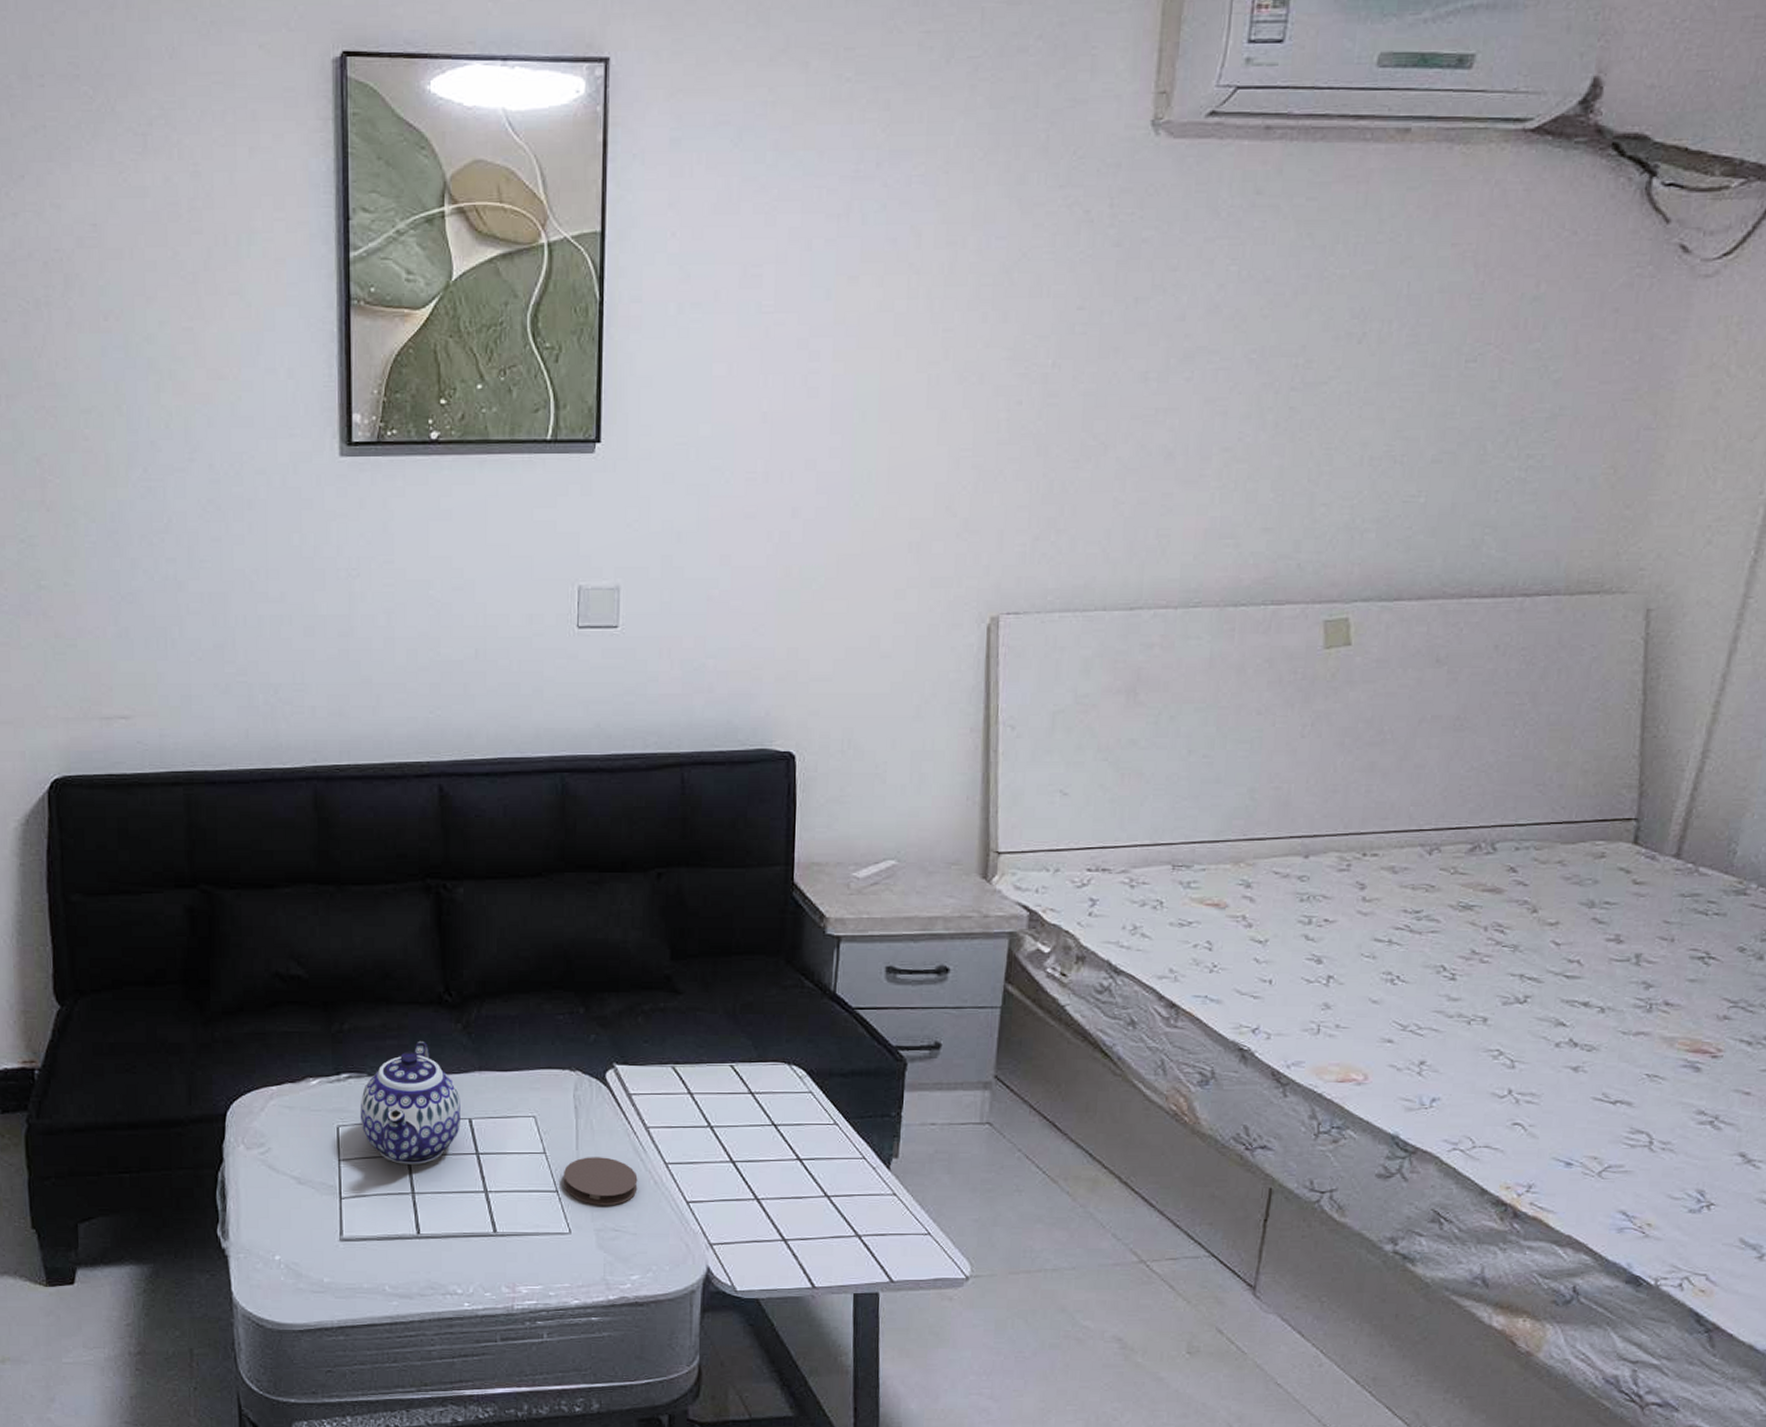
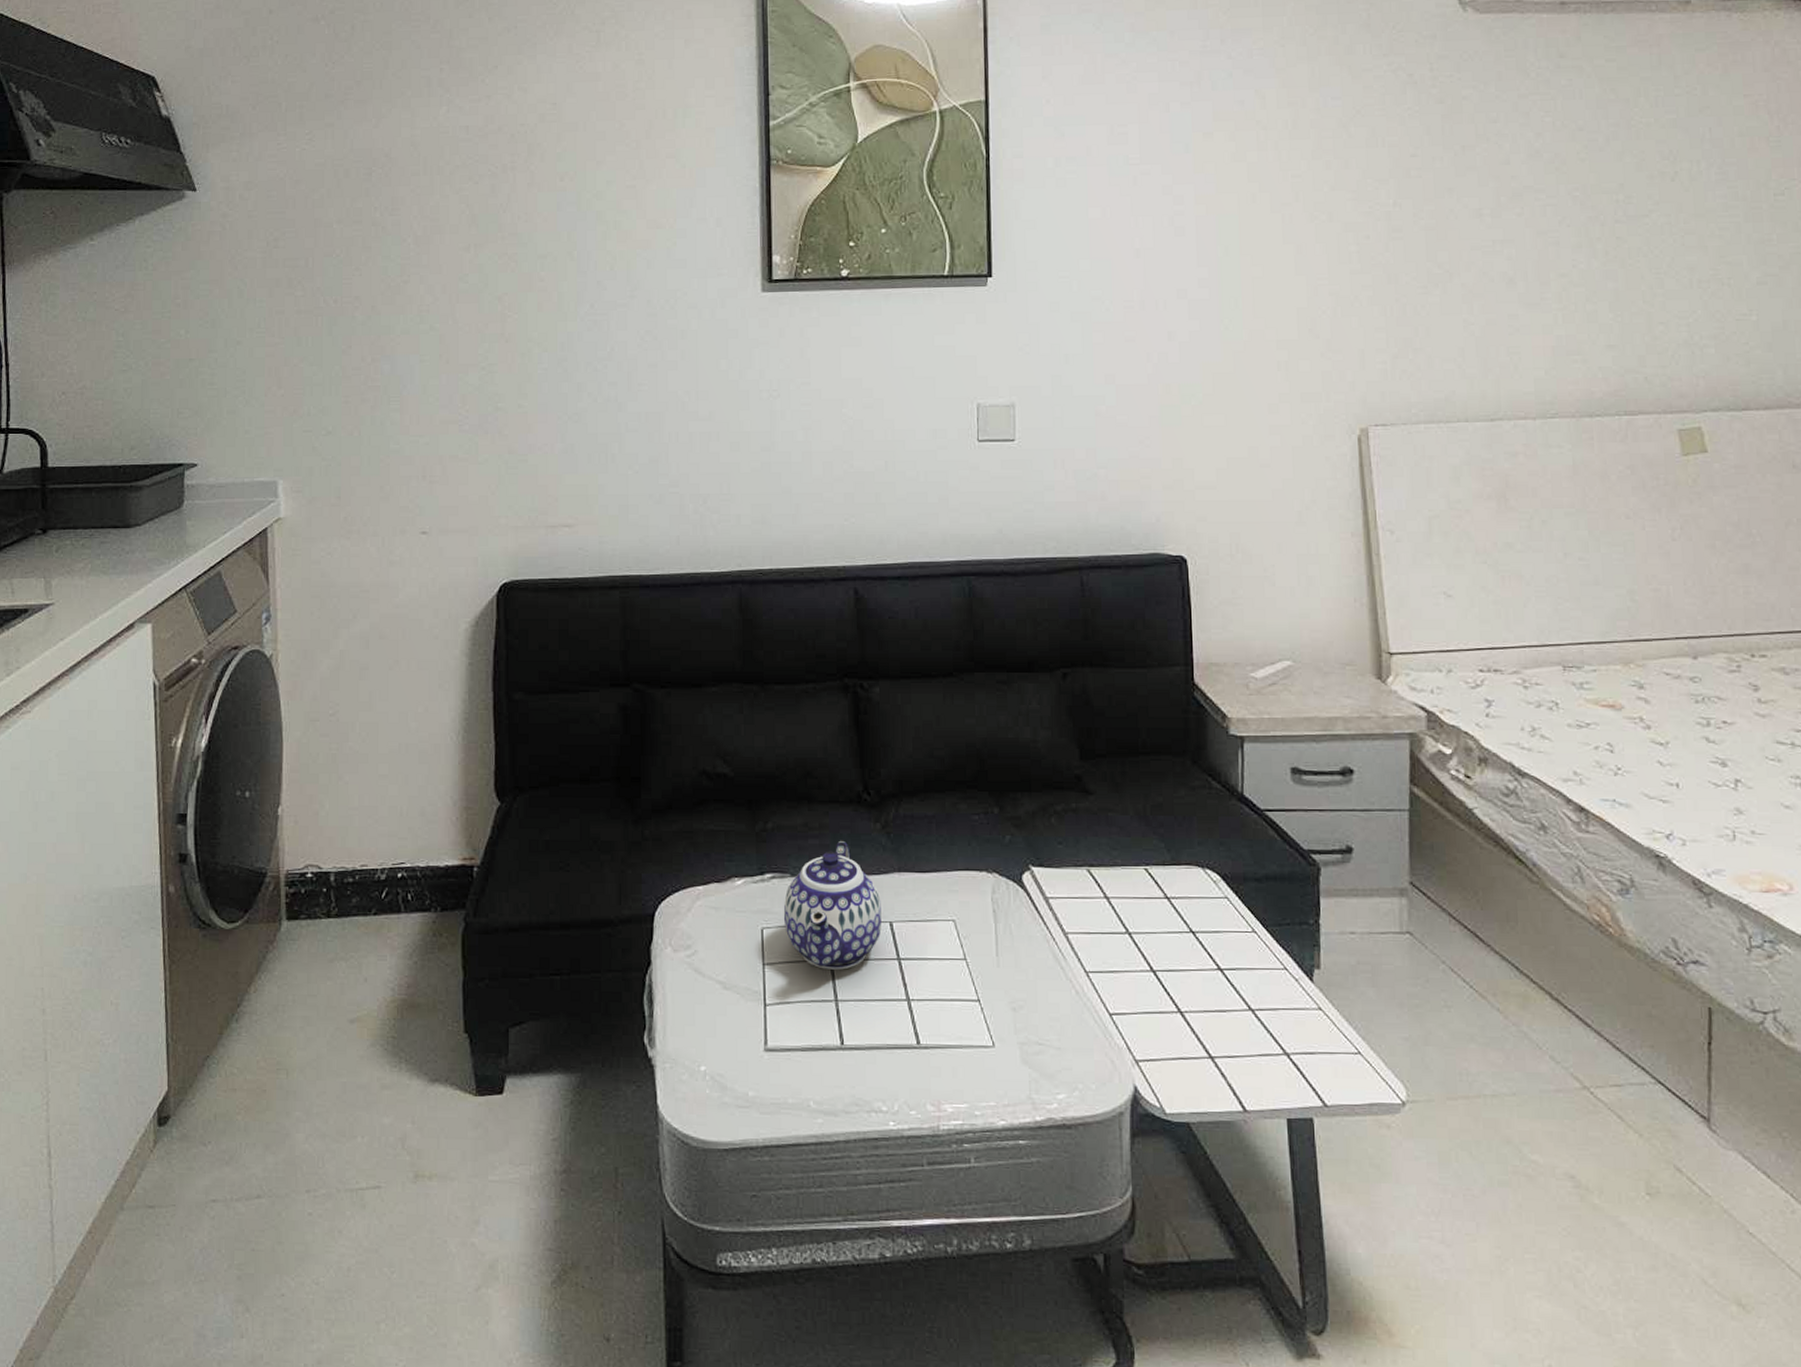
coaster: present [563,1157,638,1206] -> none [984,964,1059,1017]

